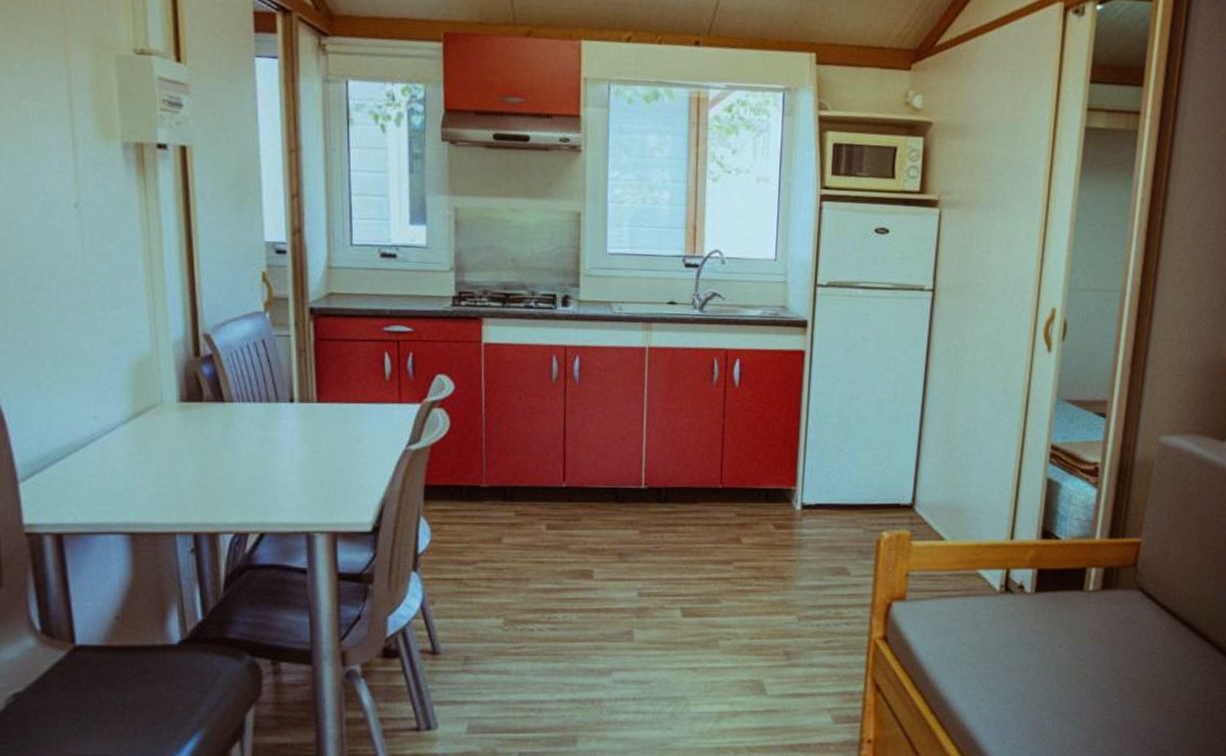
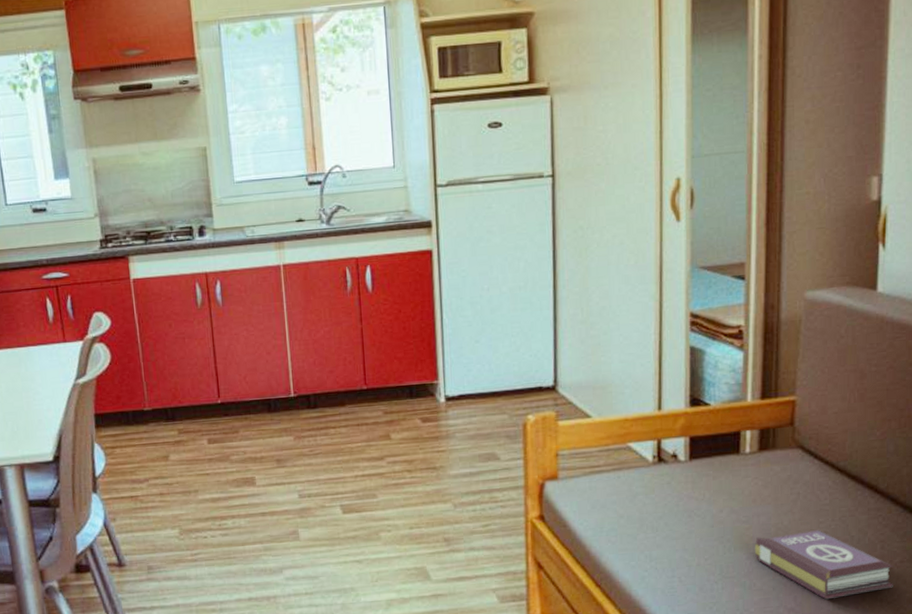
book: none [1087,673,1214,743] -> present [755,530,893,600]

